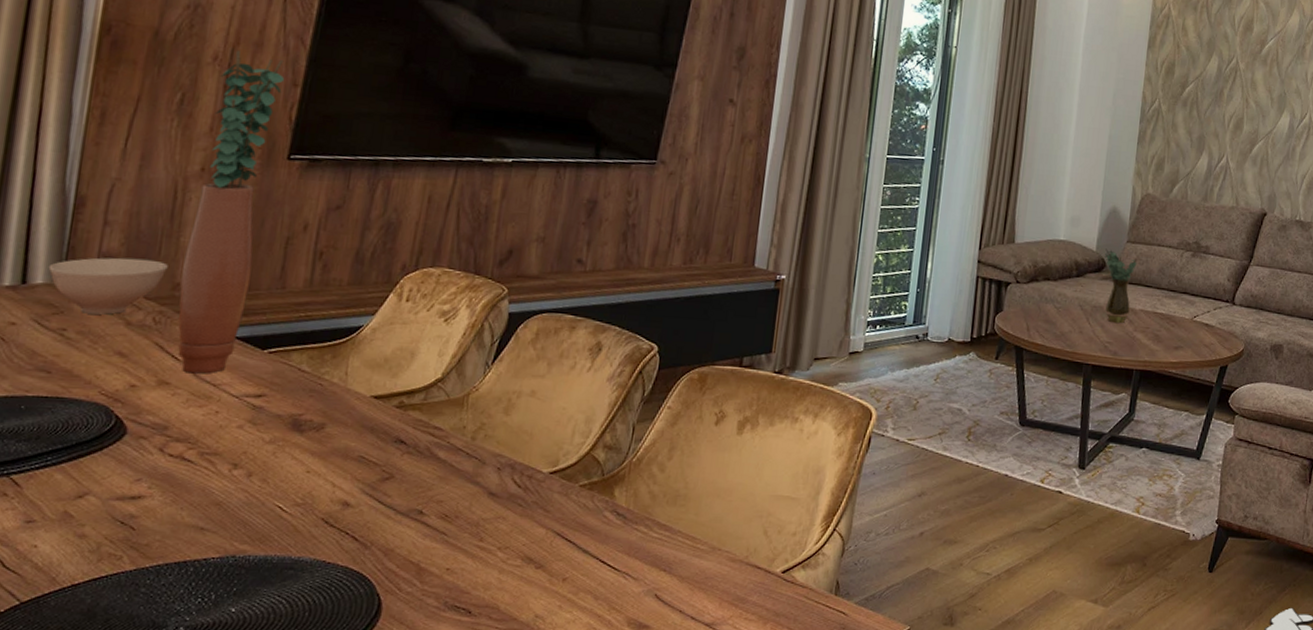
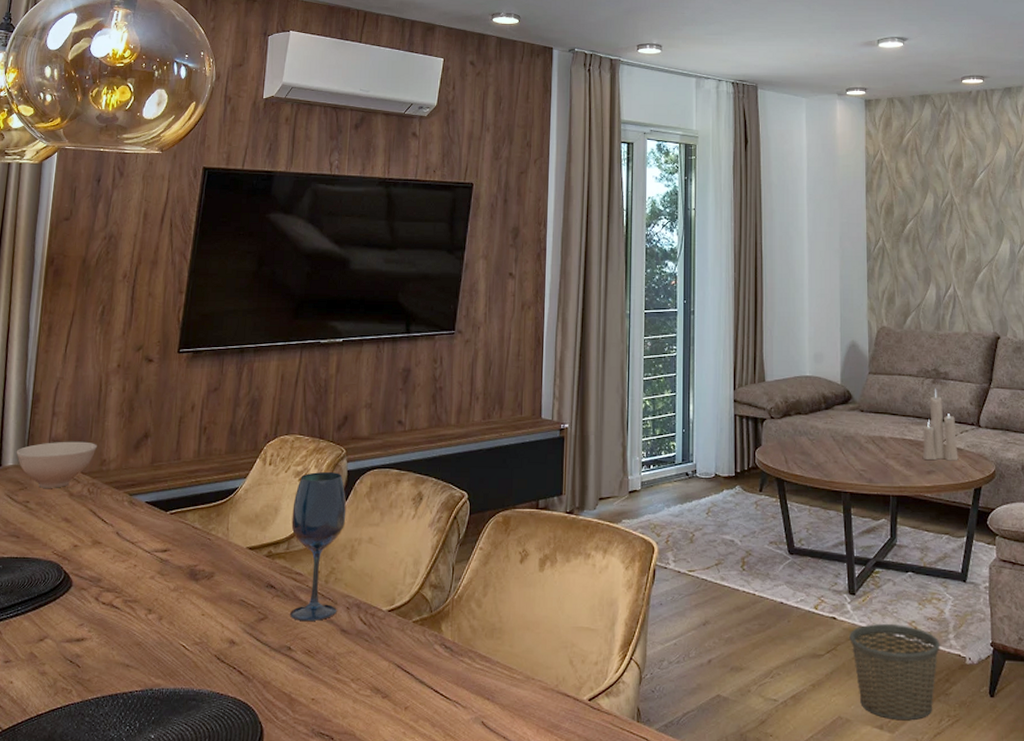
vase: present [178,50,285,374] -> none [105,268,174,534]
wineglass: none [423,313,505,483] -> present [289,472,347,622]
basket: none [1074,499,1166,595] -> present [849,624,940,721]
vase: present [1105,248,1137,324] -> none [850,381,881,452]
candle: none [1171,262,1210,338] -> present [922,389,959,461]

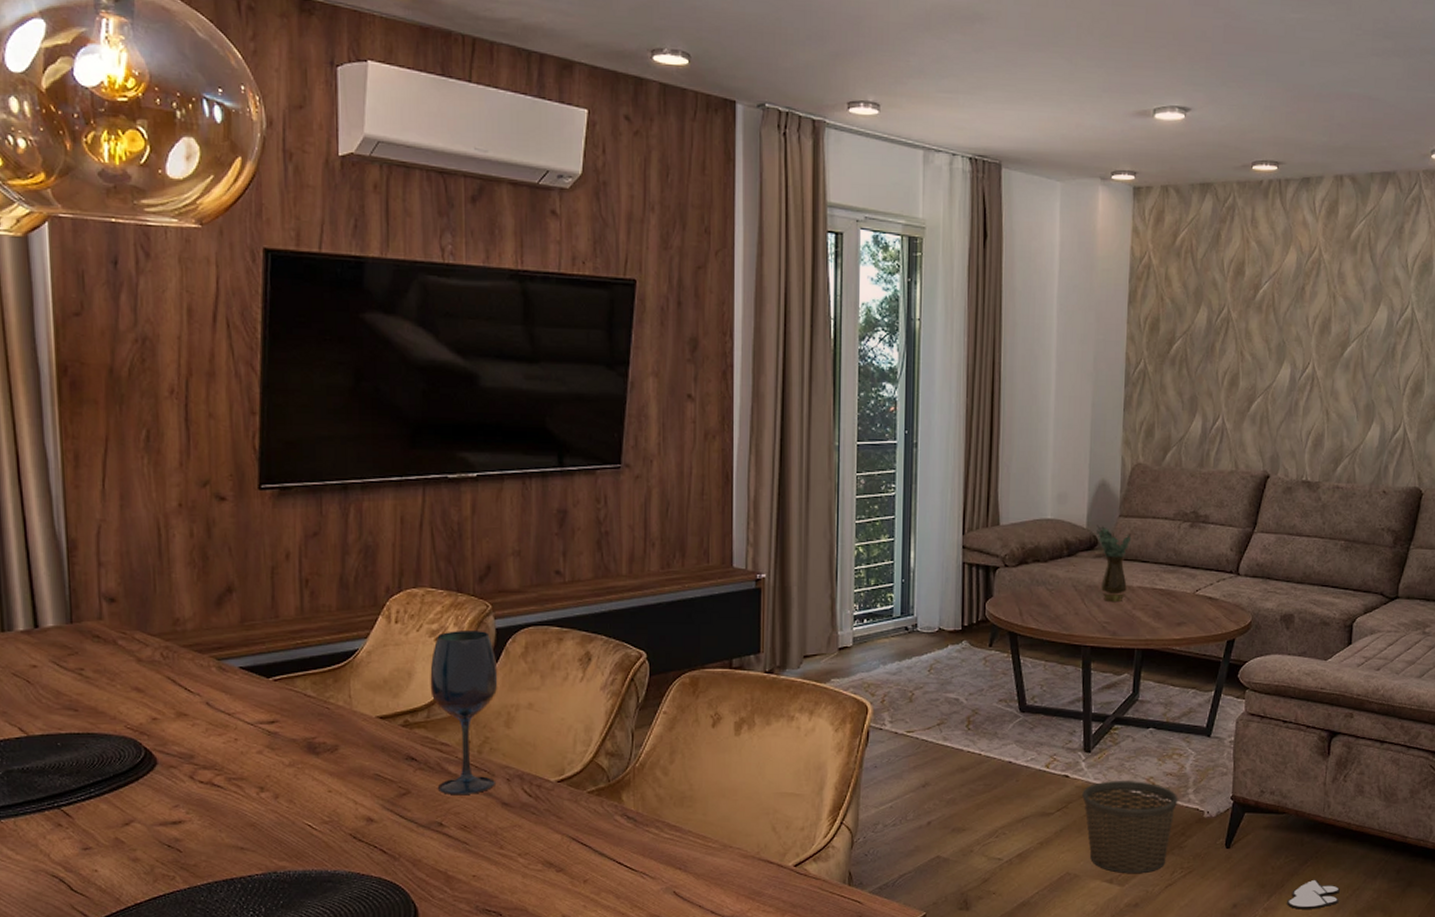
bowl: present [16,441,97,488] -> none [55,597,165,653]
vase: none [850,381,881,452] -> present [1096,525,1132,603]
candle: present [922,389,959,461] -> none [1173,533,1213,612]

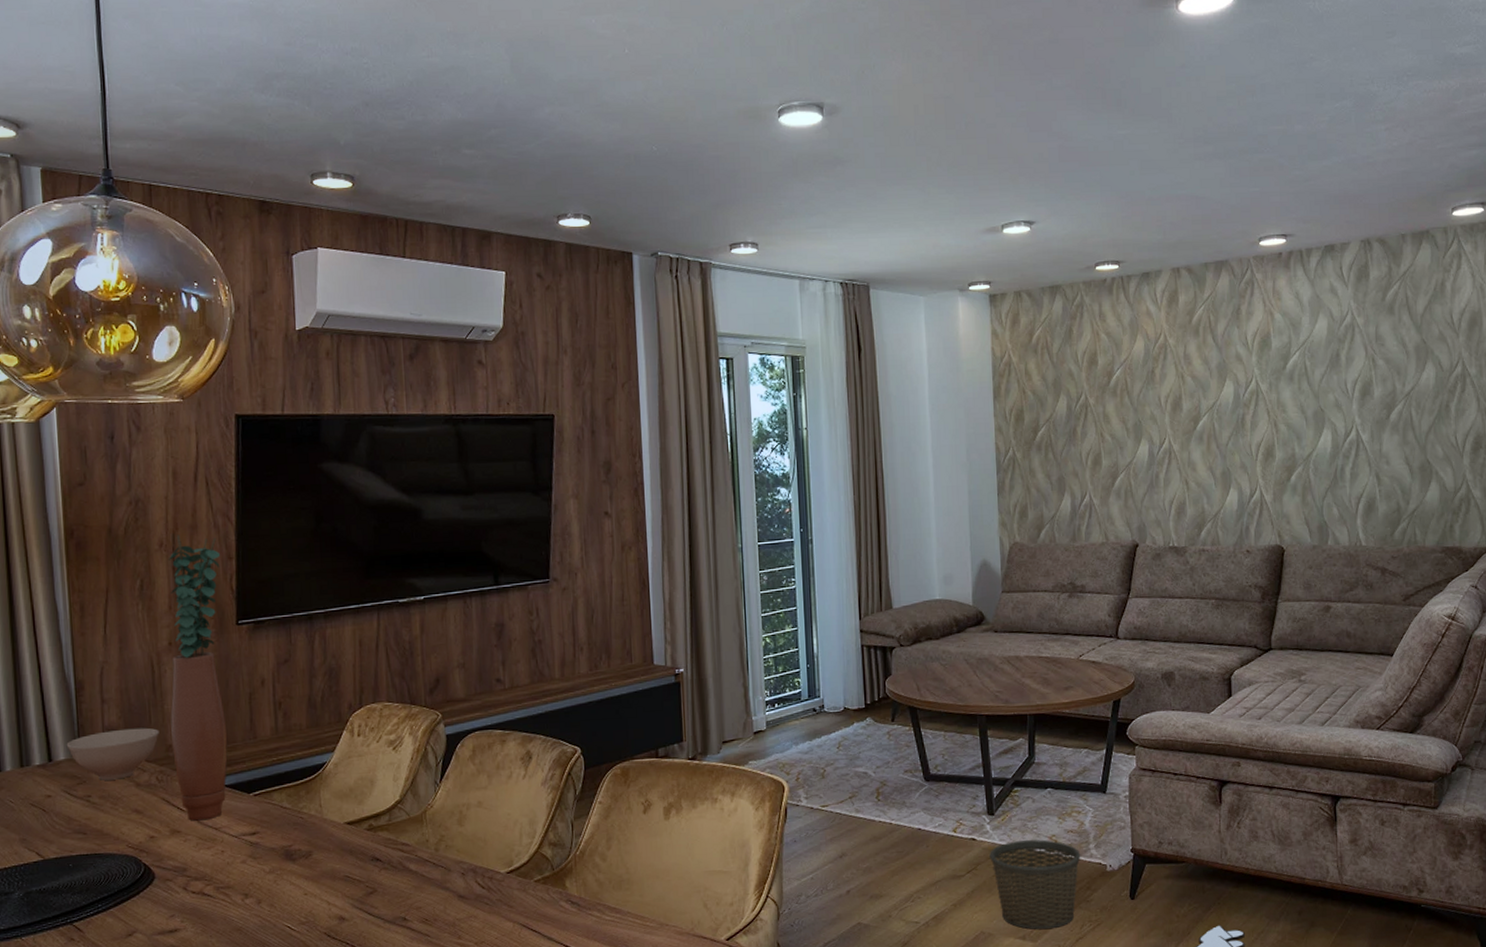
bowl: none [55,597,165,653] -> present [66,727,159,781]
vase: none [179,381,245,704] -> present [168,535,228,821]
wineglass: present [430,631,498,796] -> none [389,738,452,892]
vase: present [1096,525,1132,603] -> none [982,601,1015,673]

